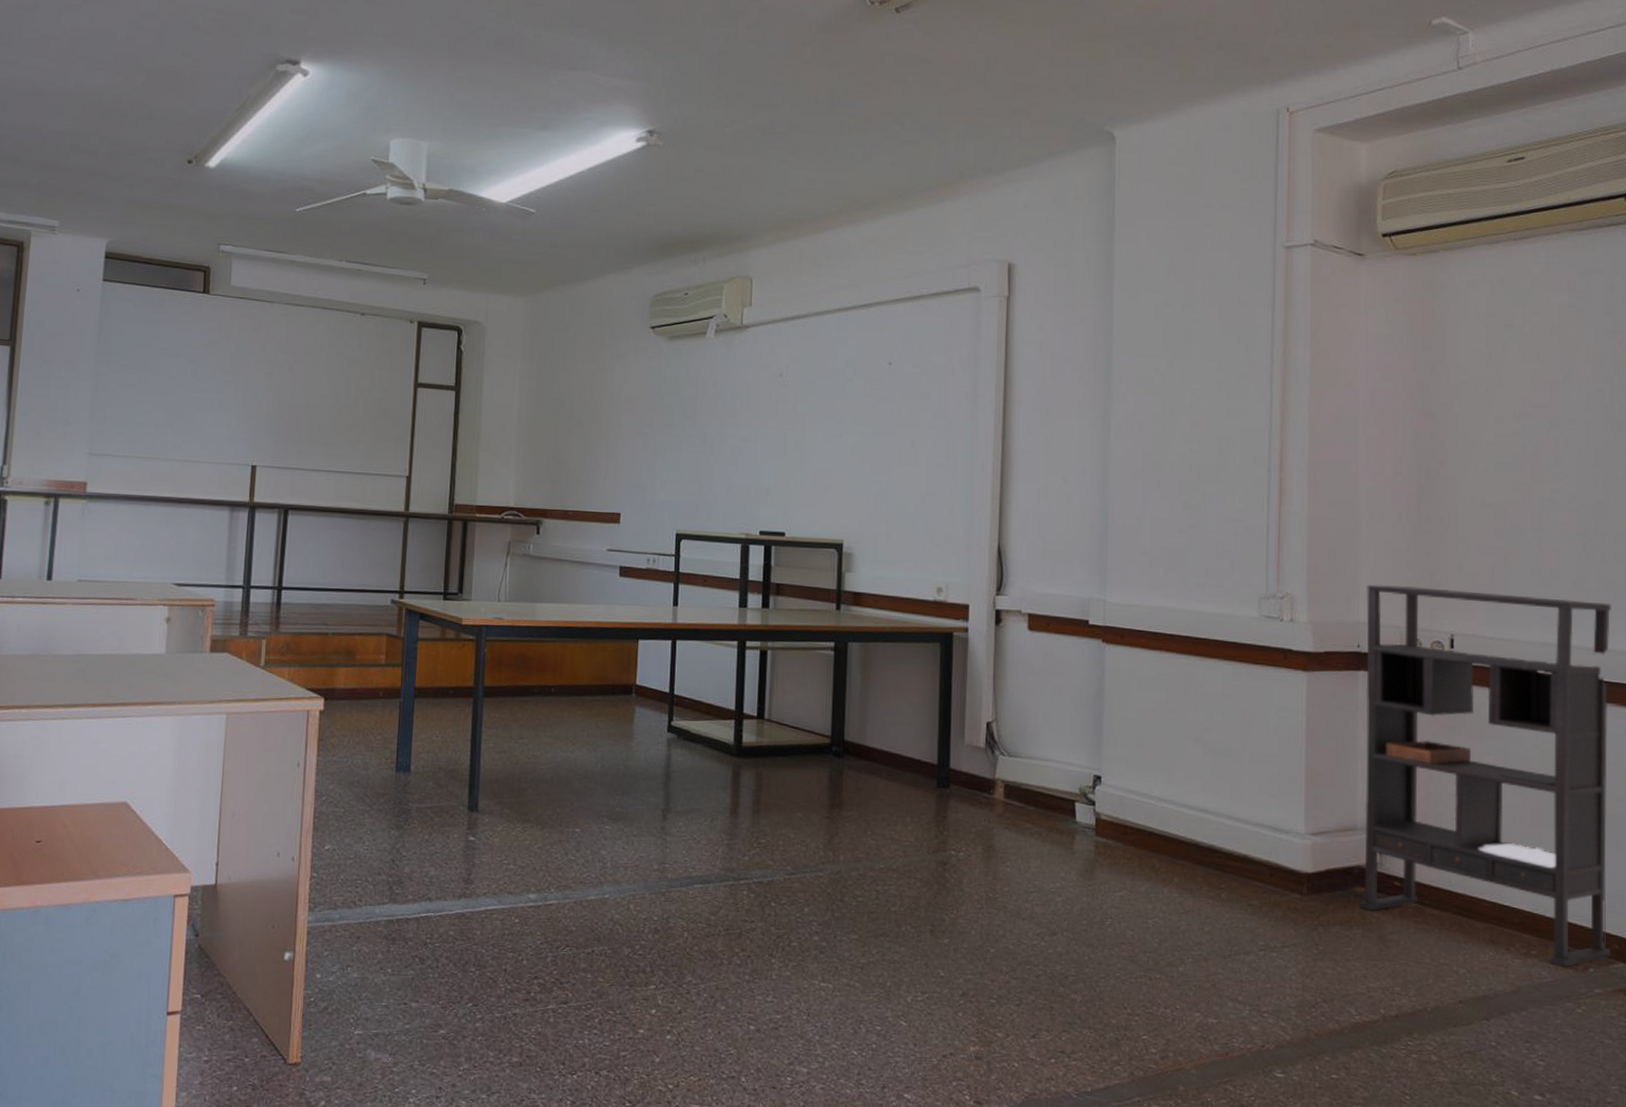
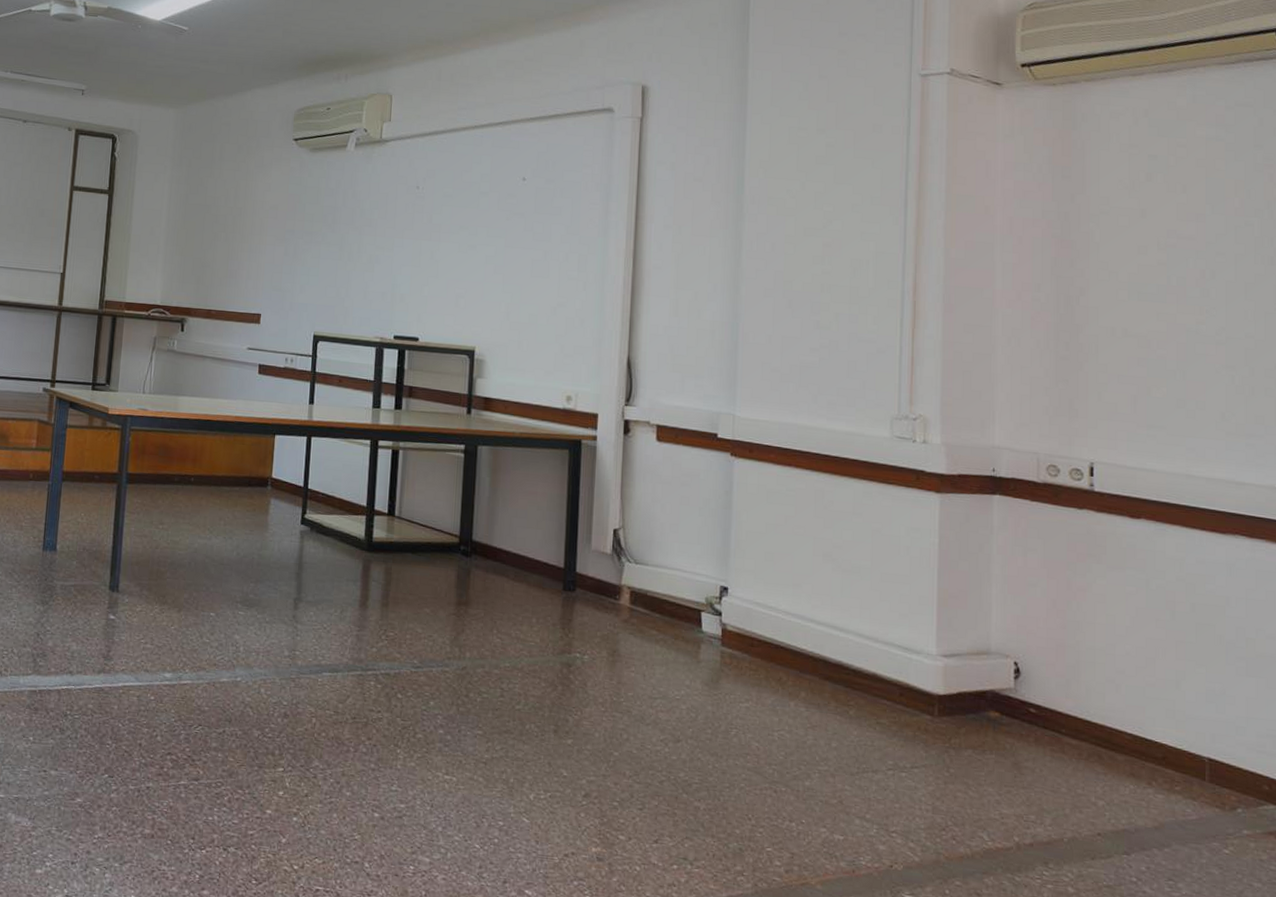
bookshelf: present [1358,584,1612,968] -> none [991,409,1261,806]

